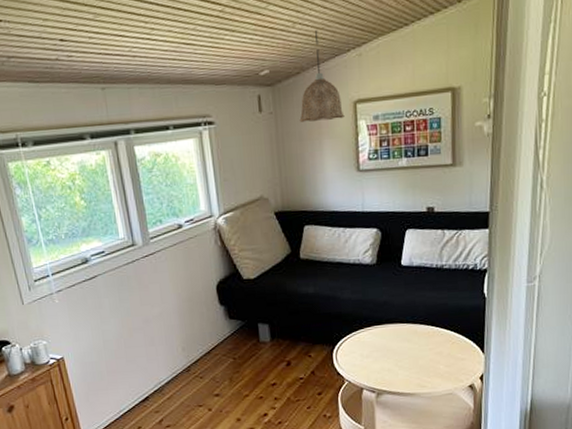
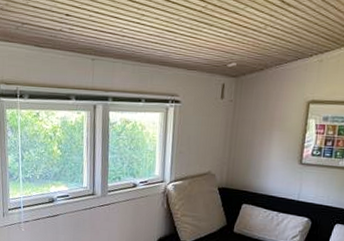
pendant lamp: present [299,30,345,122] -> none [255,34,297,115]

